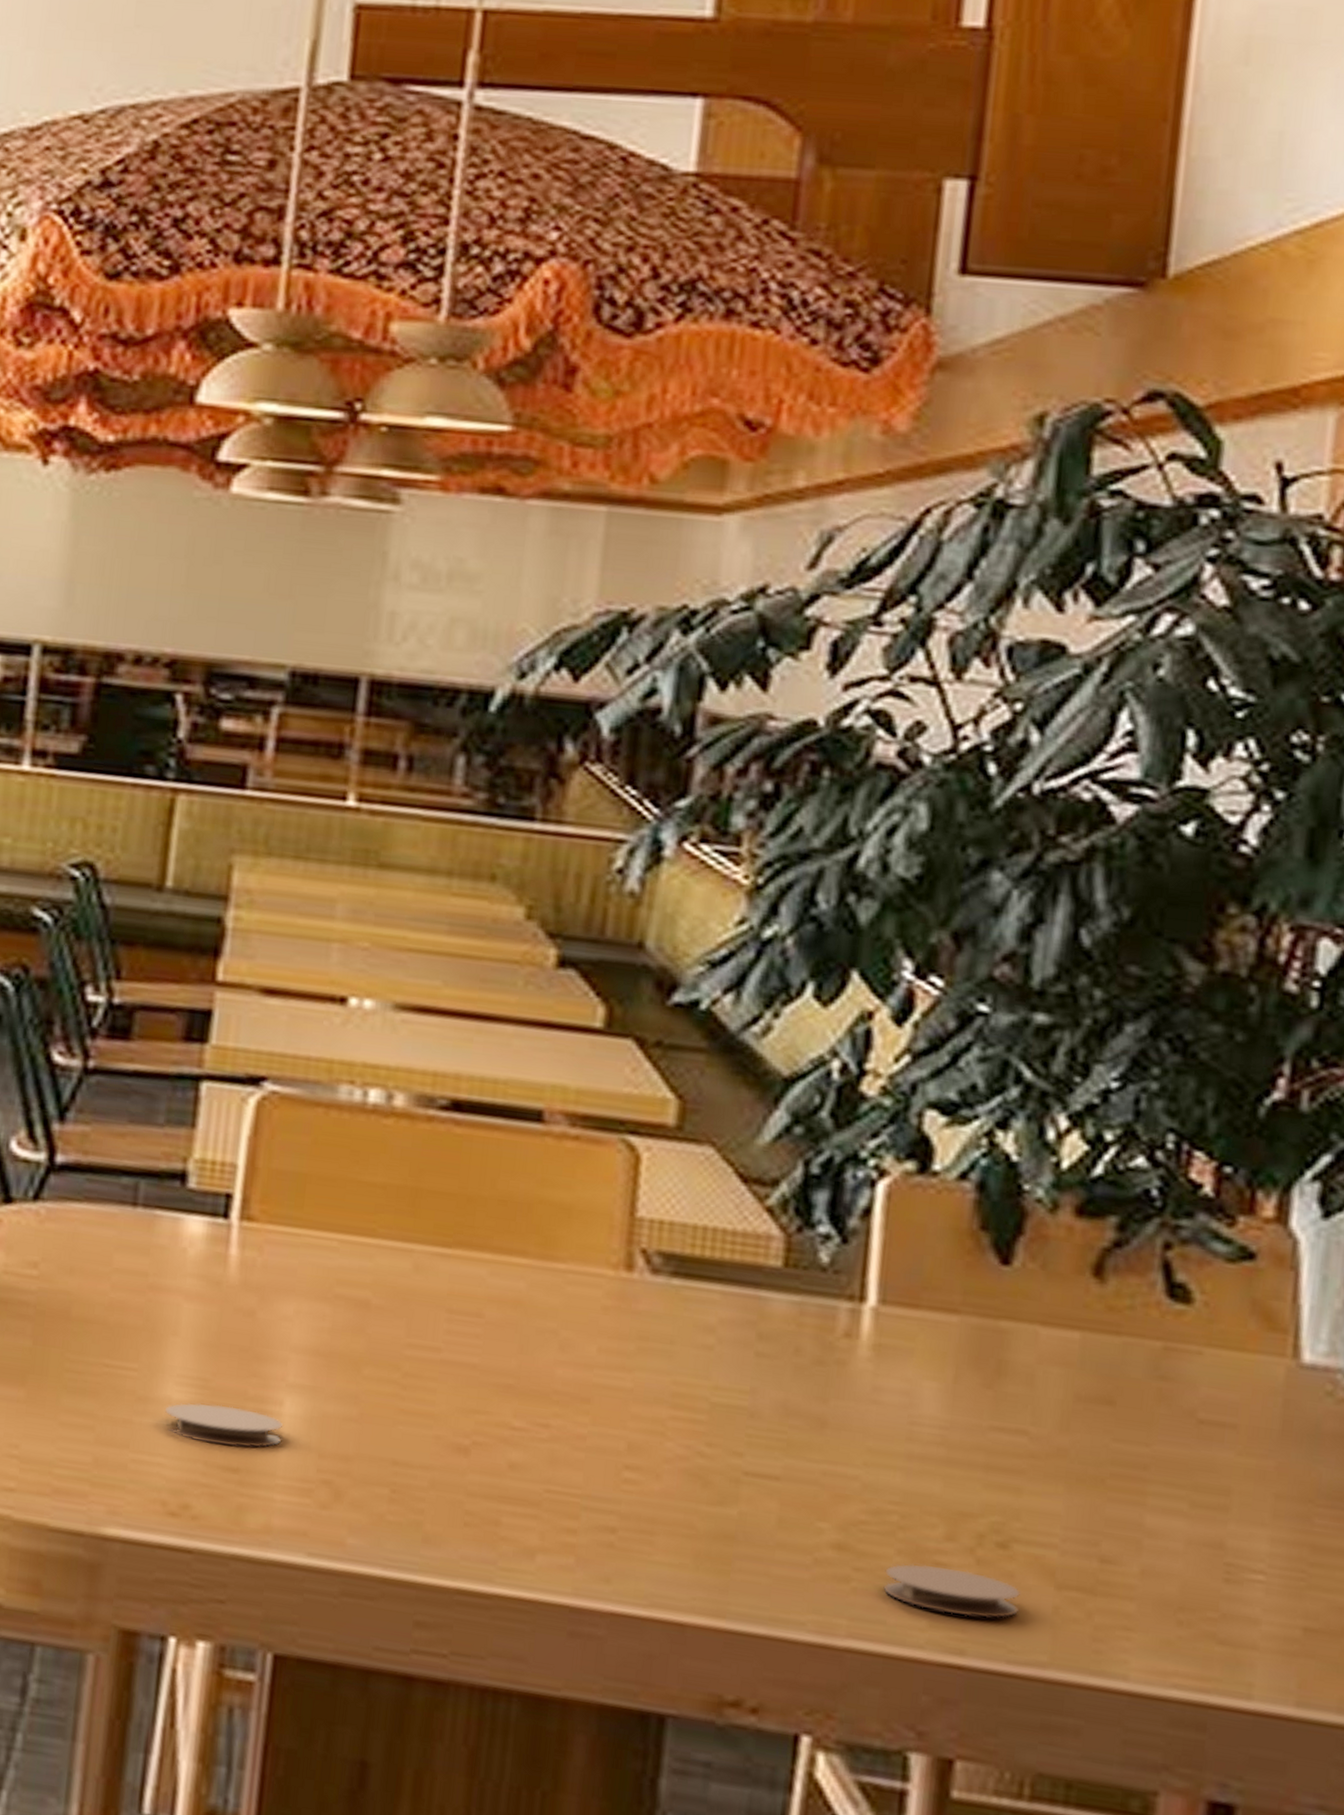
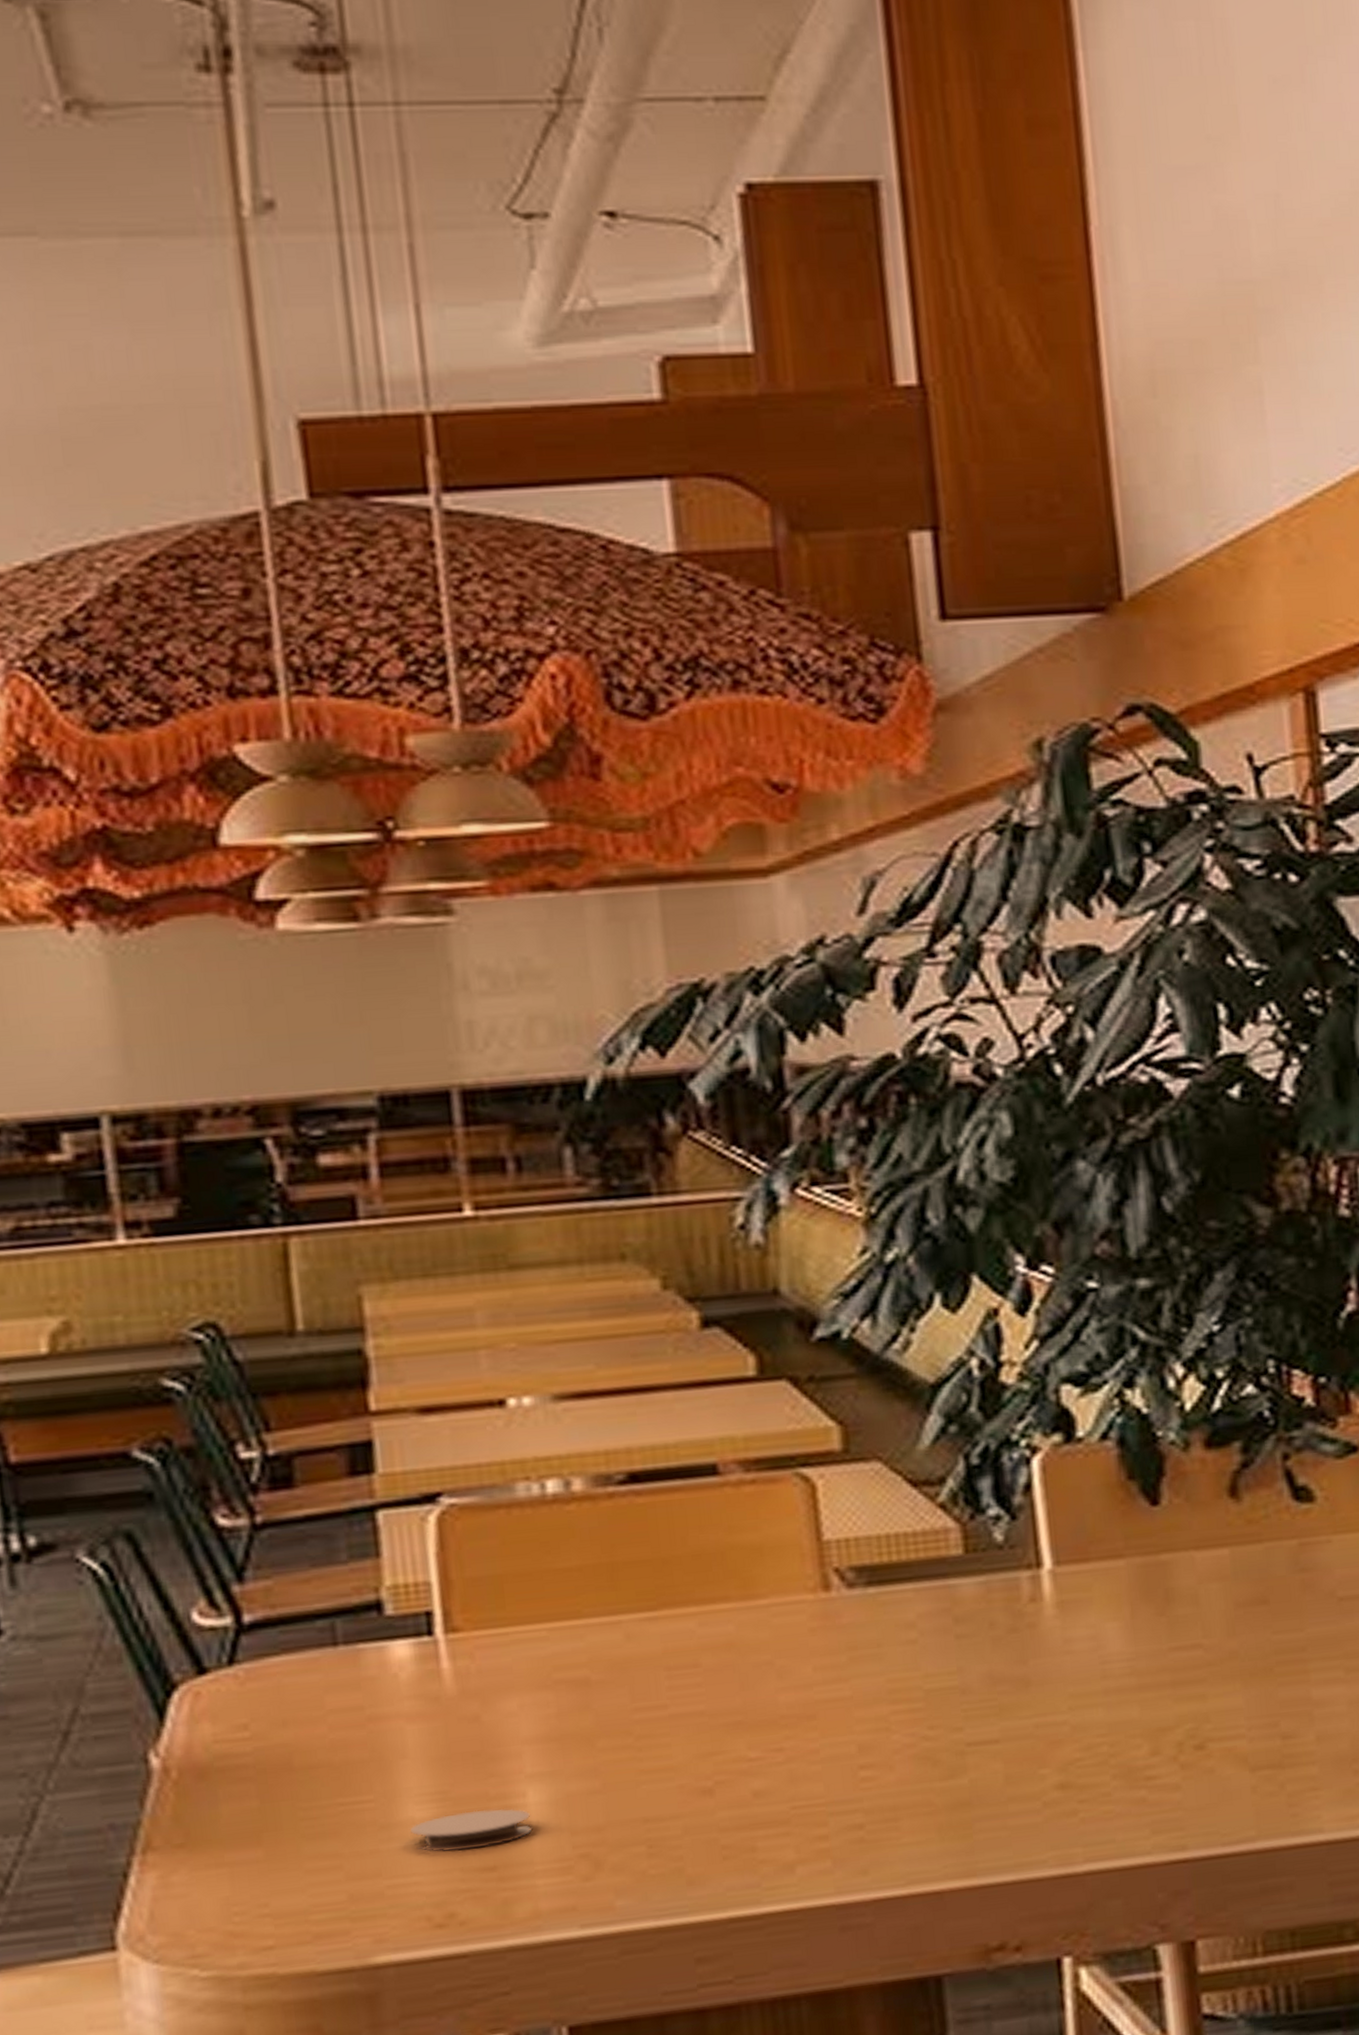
coaster: present [883,1564,1020,1619] -> none [1105,1776,1224,1820]

